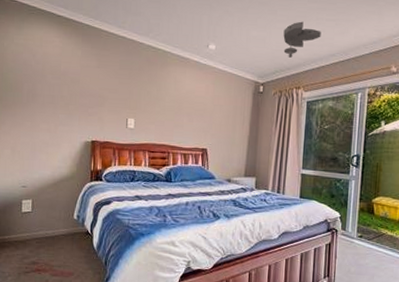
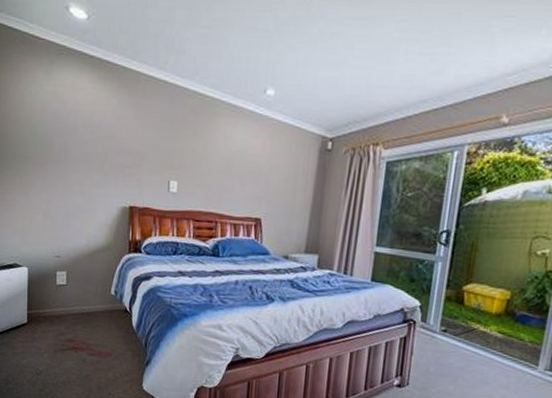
ceiling fan: present [283,21,321,58] -> none [360,57,411,105]

